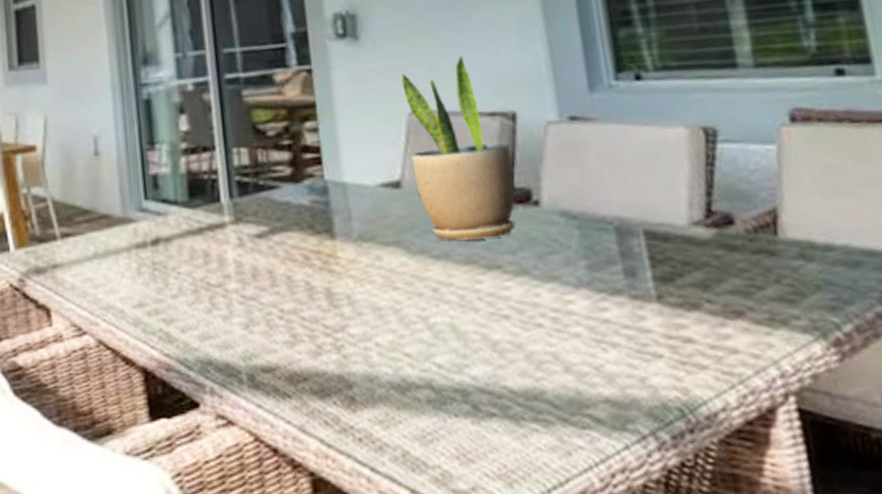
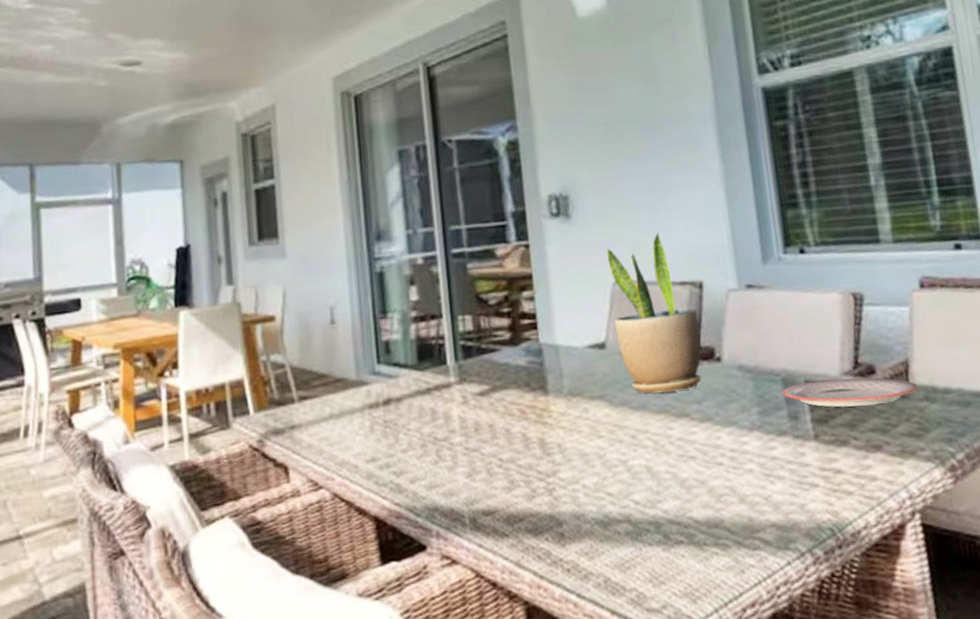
plate: none [615,228,790,264] -> present [782,377,918,408]

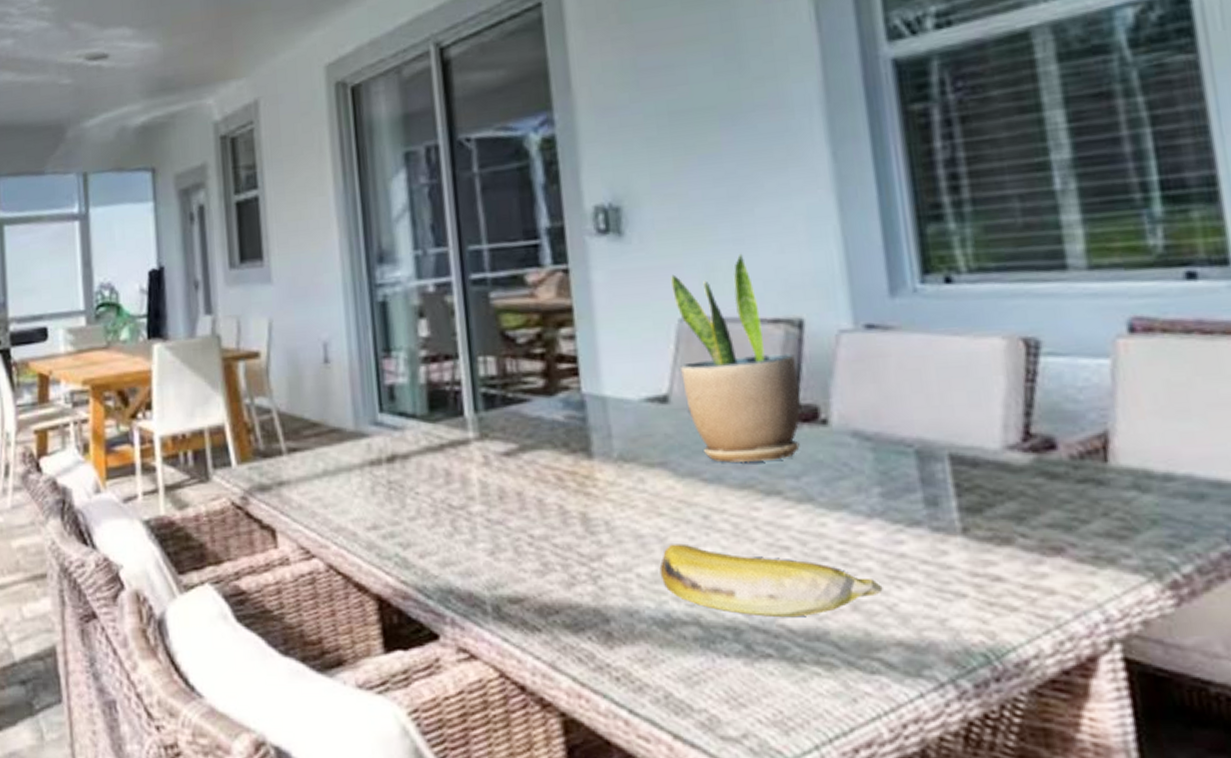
banana: none [599,459,761,512] -> present [659,543,883,618]
plate: present [782,377,918,408] -> none [915,453,1122,494]

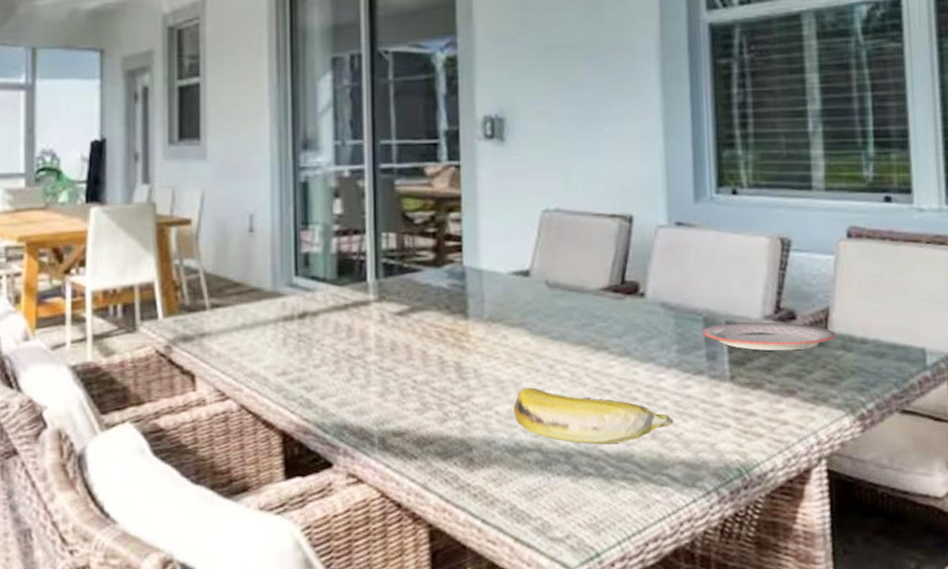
potted plant: present [671,253,801,463] -> none [539,162,626,325]
plate: none [915,453,1122,494] -> present [702,322,836,351]

